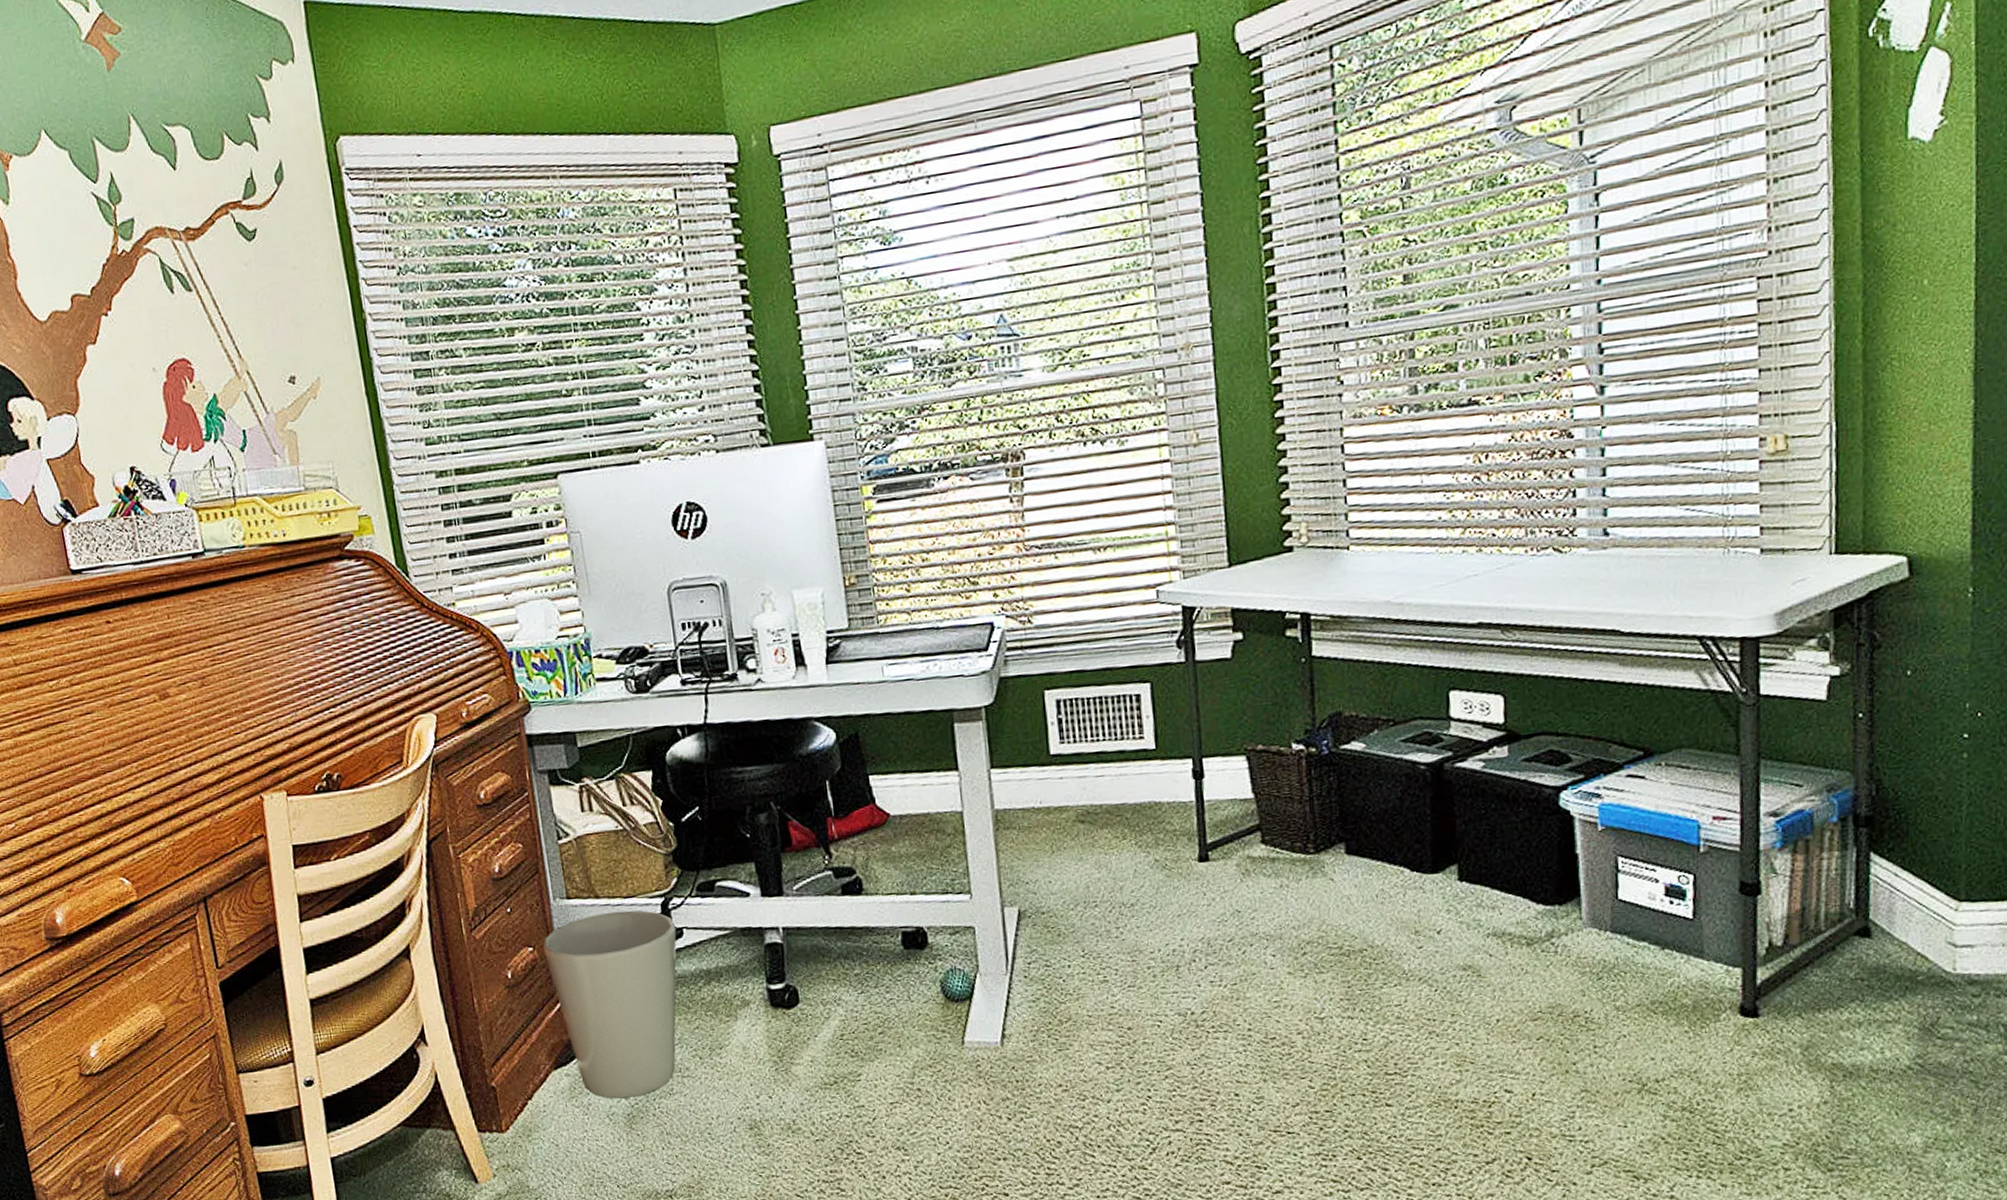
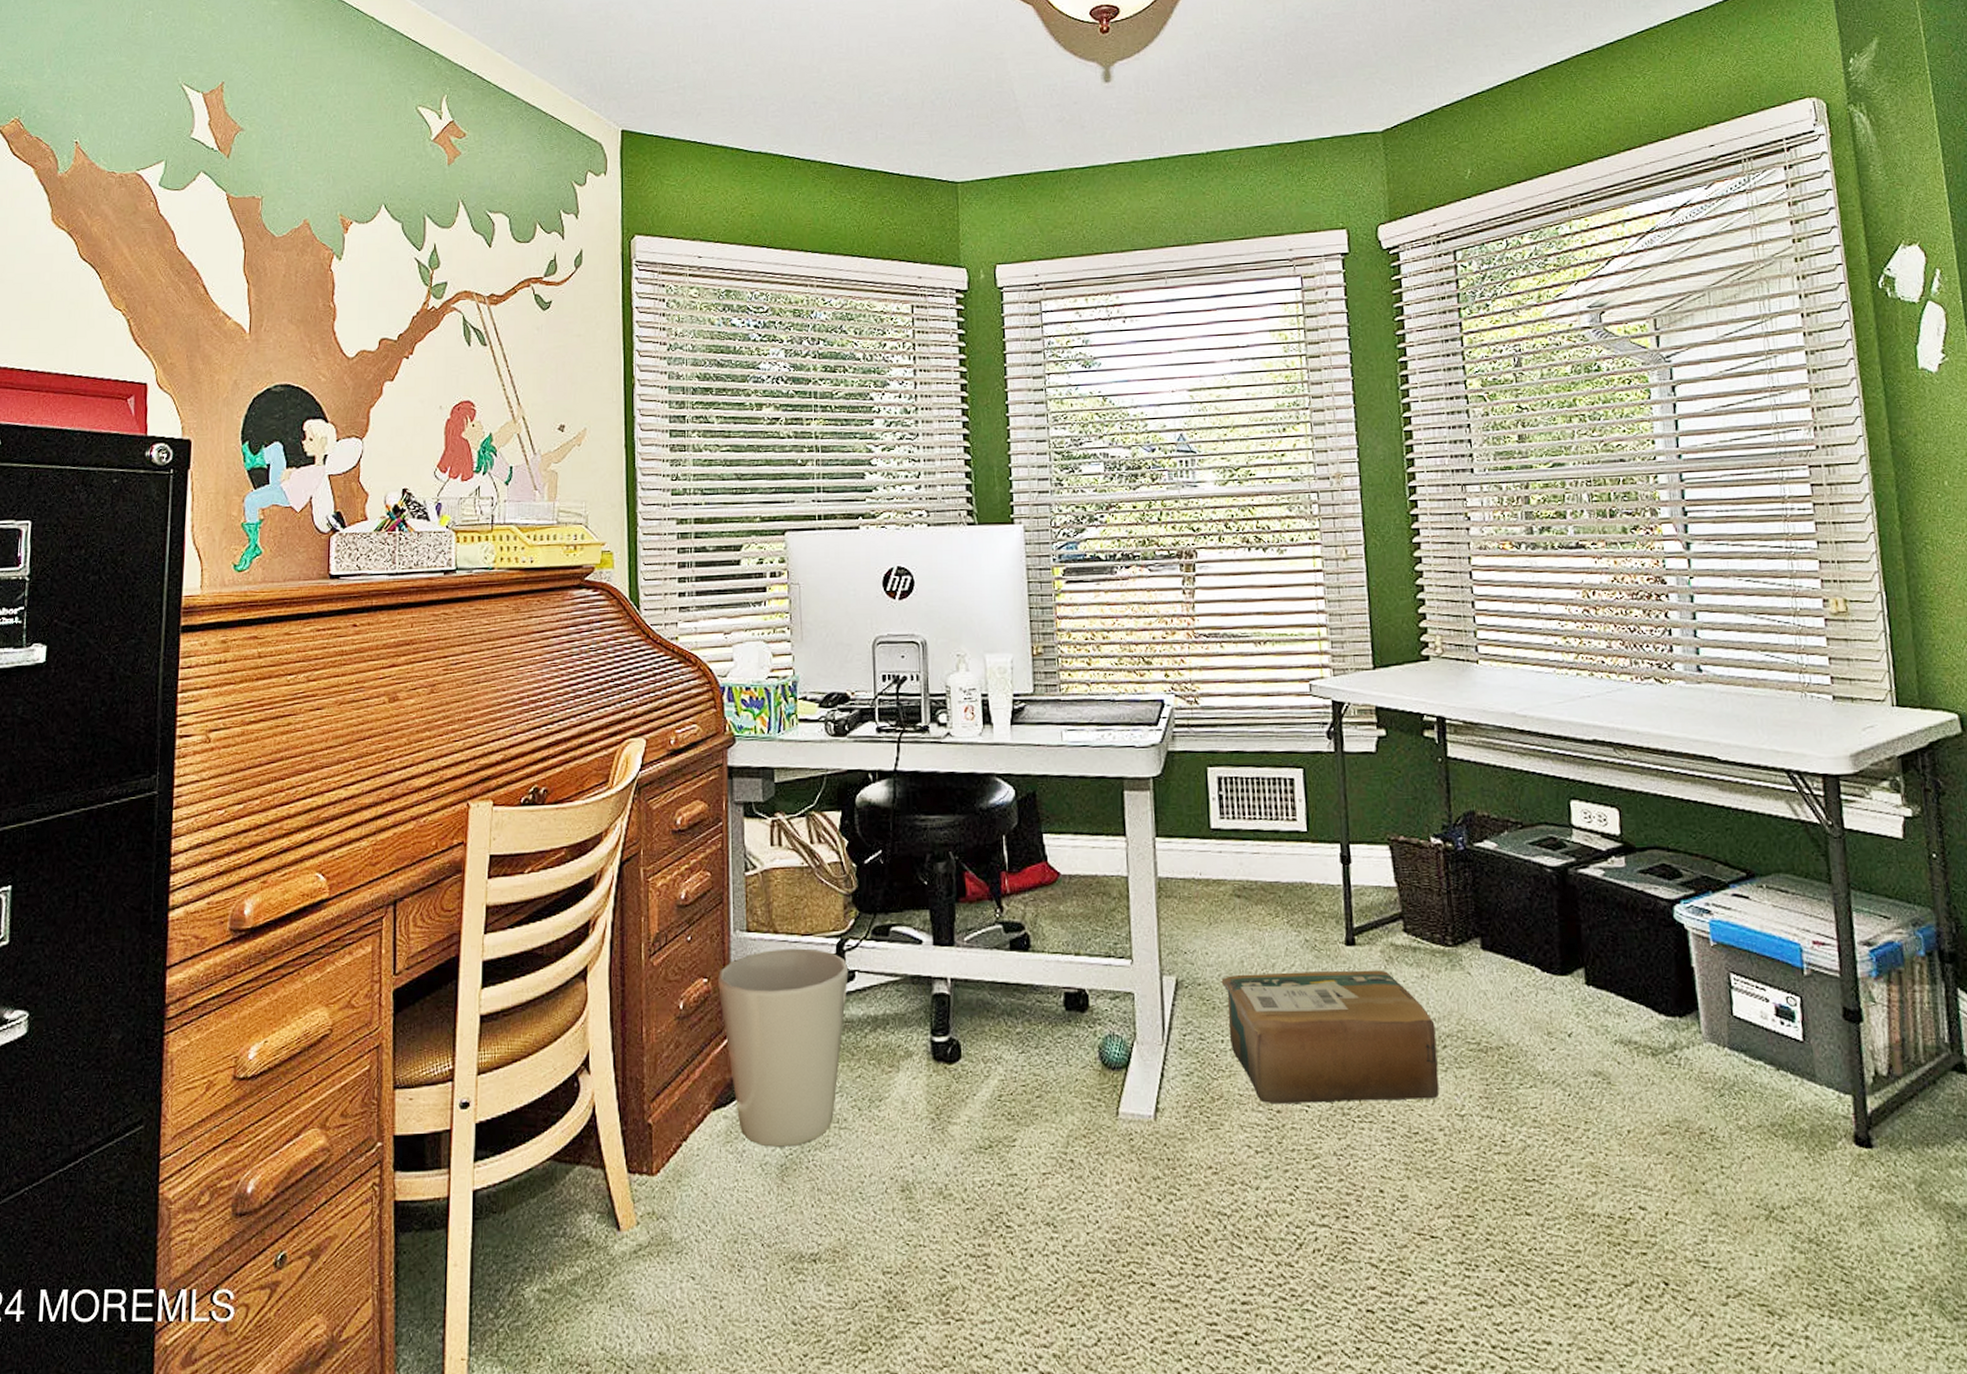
cardboard box: none [1066,883,1298,1022] -> present [1221,970,1440,1103]

